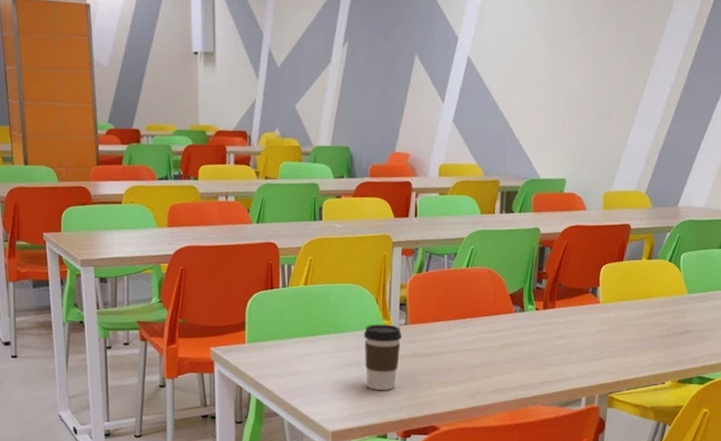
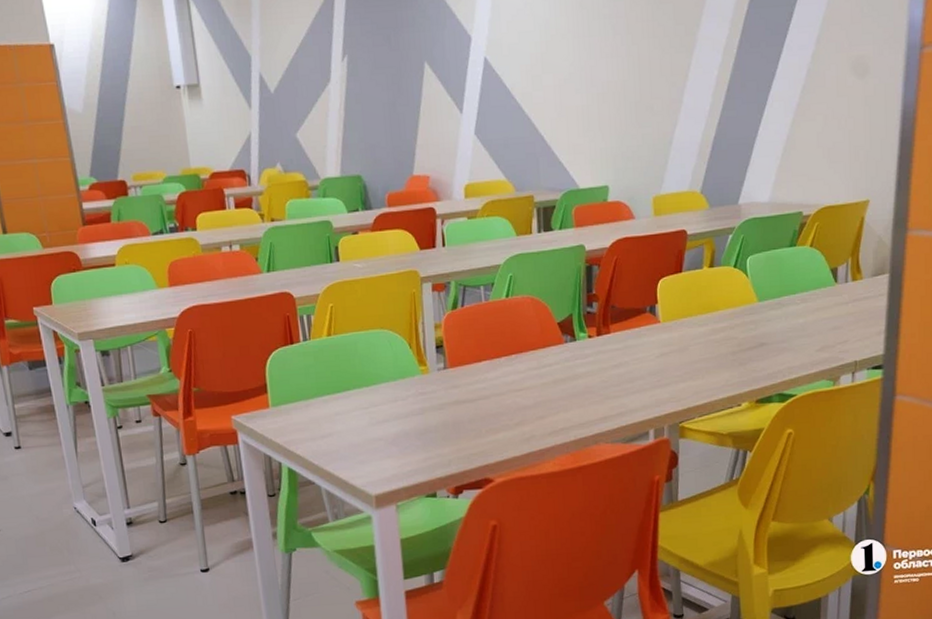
coffee cup: present [364,324,402,390] -> none [399,370,443,445]

